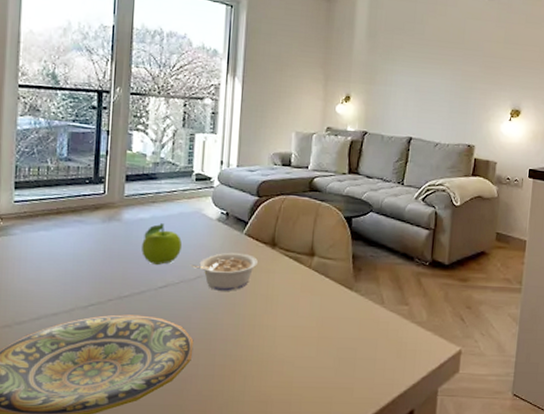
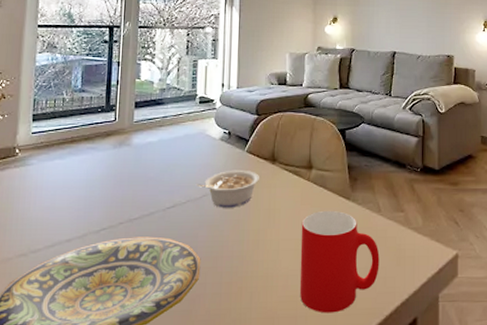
fruit: present [142,223,182,265] -> none [150,146,187,186]
cup: none [295,299,380,401] -> present [299,210,380,313]

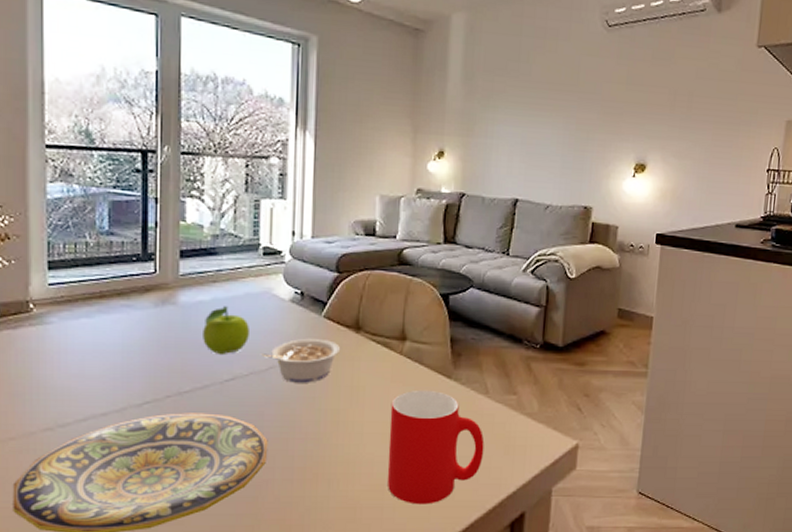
fruit: none [150,146,187,186] -> present [203,306,249,354]

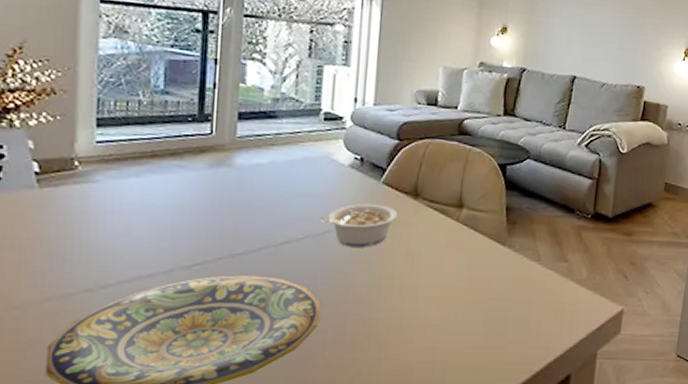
fruit: present [203,306,249,354] -> none [258,169,307,217]
cup: present [387,389,485,505] -> none [438,256,535,367]

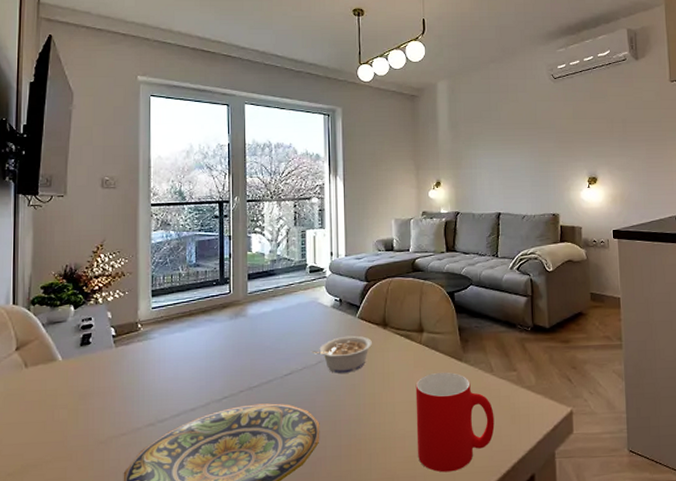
cup: none [438,256,535,367] -> present [415,372,495,473]

